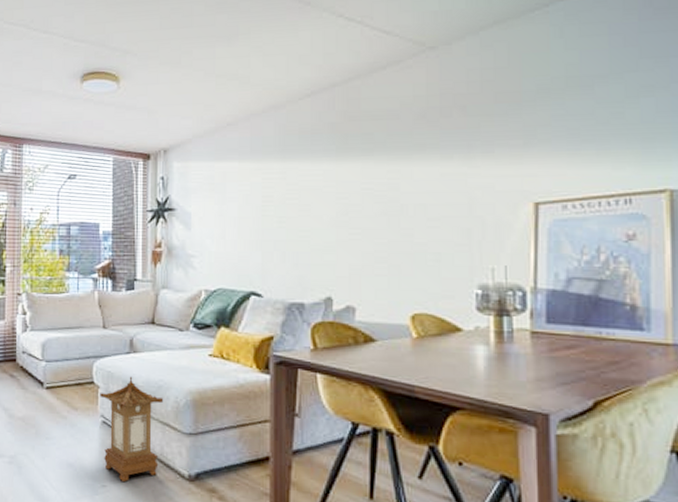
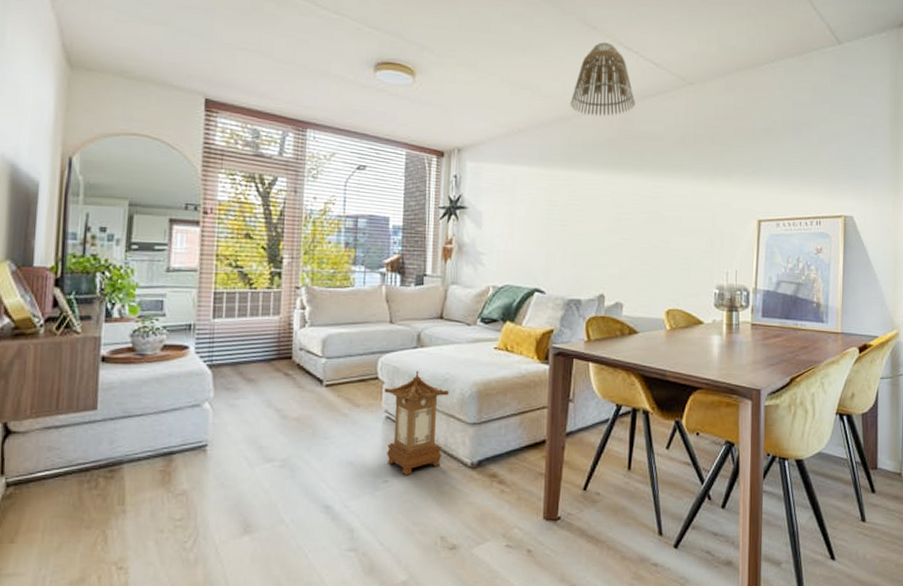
lamp shade: none [283,17,361,100] -> present [570,42,635,117]

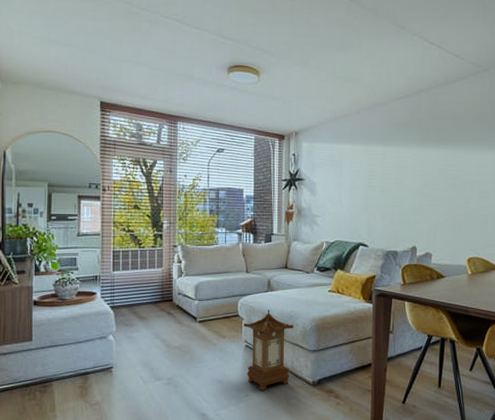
lamp shade: present [570,42,635,117] -> none [385,39,439,101]

